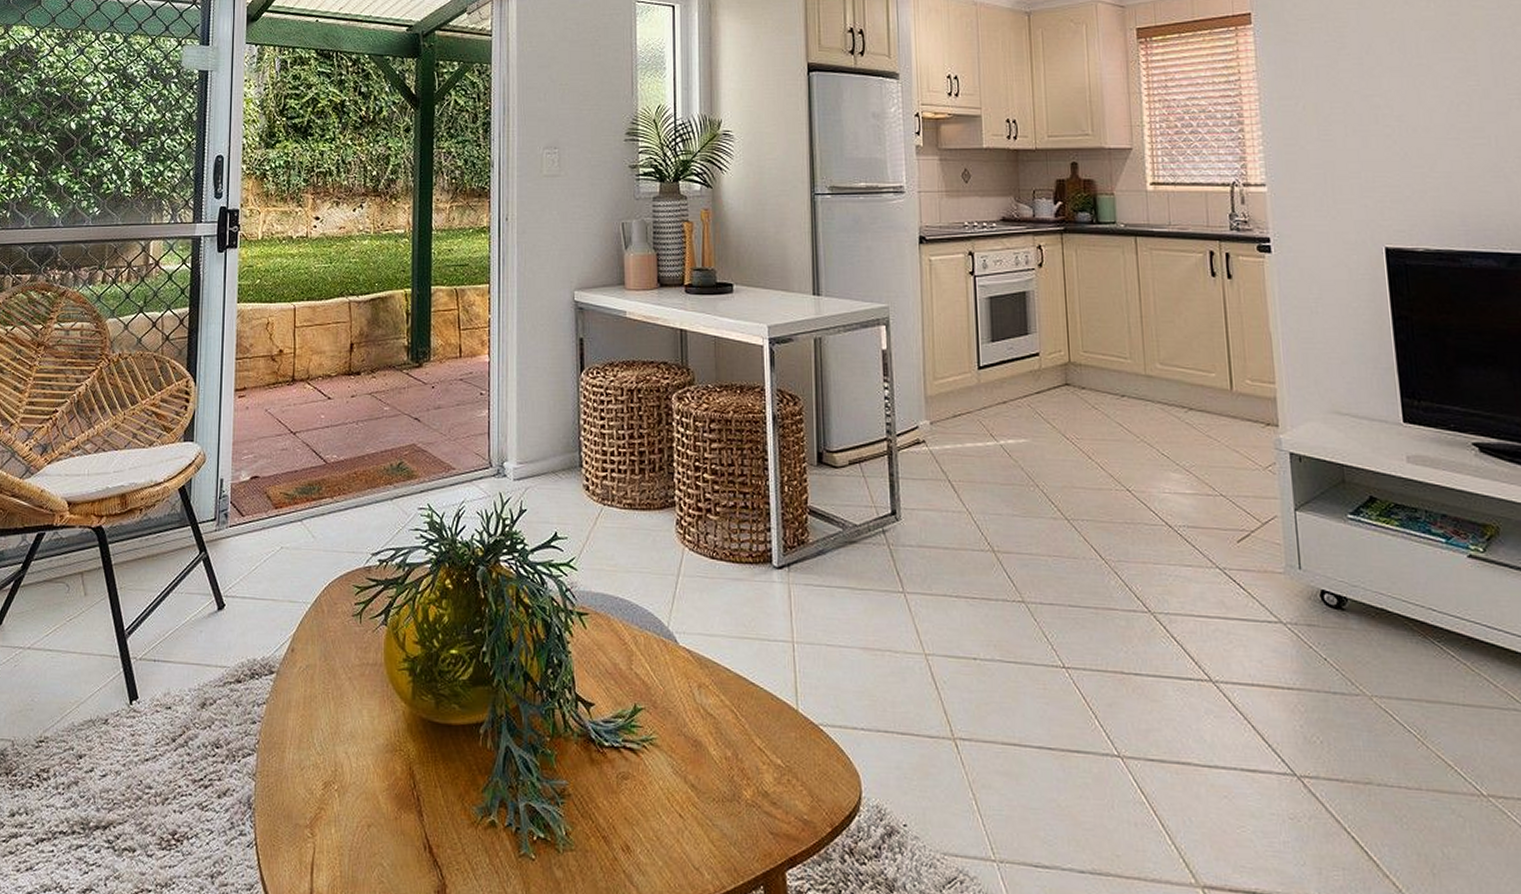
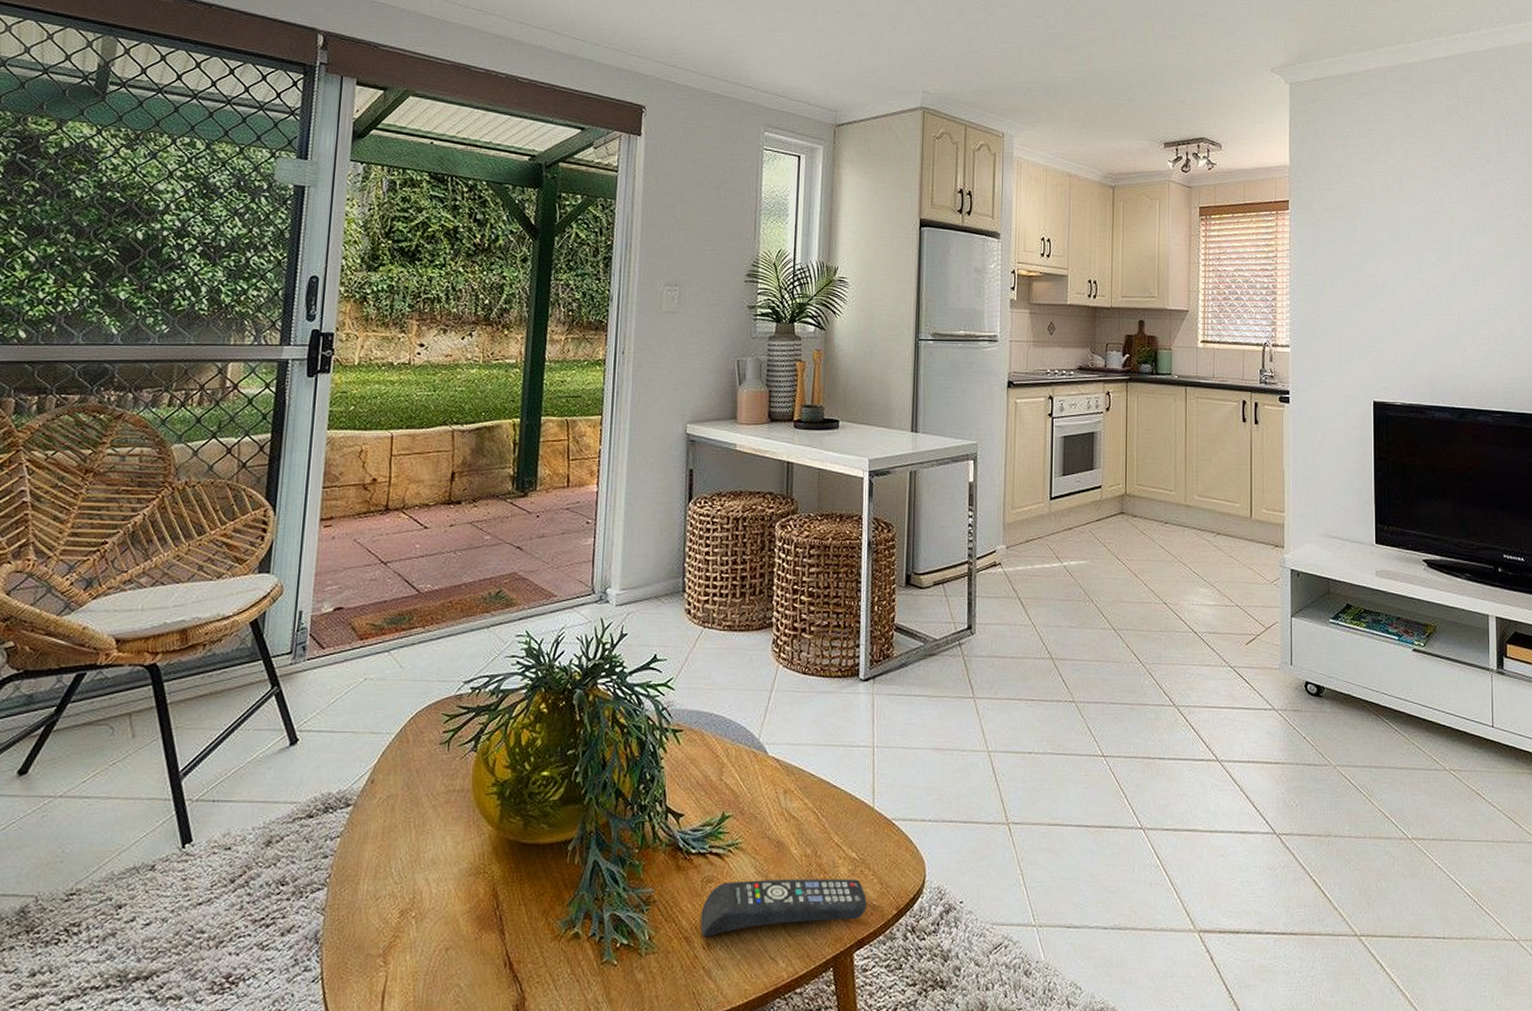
remote control: none [618,780,797,839] -> present [700,878,867,938]

